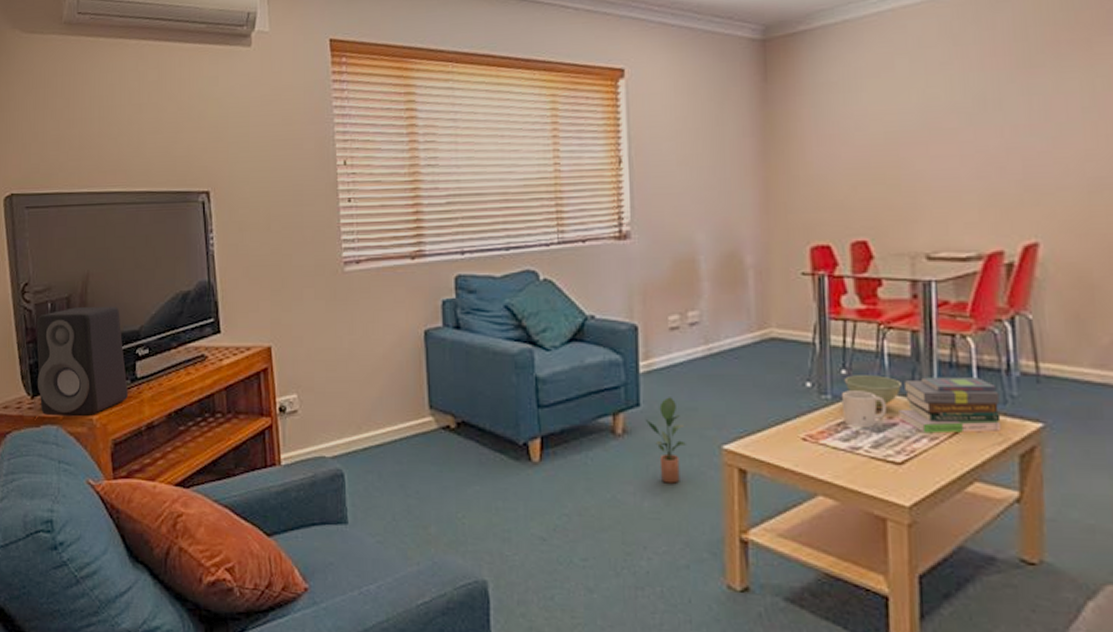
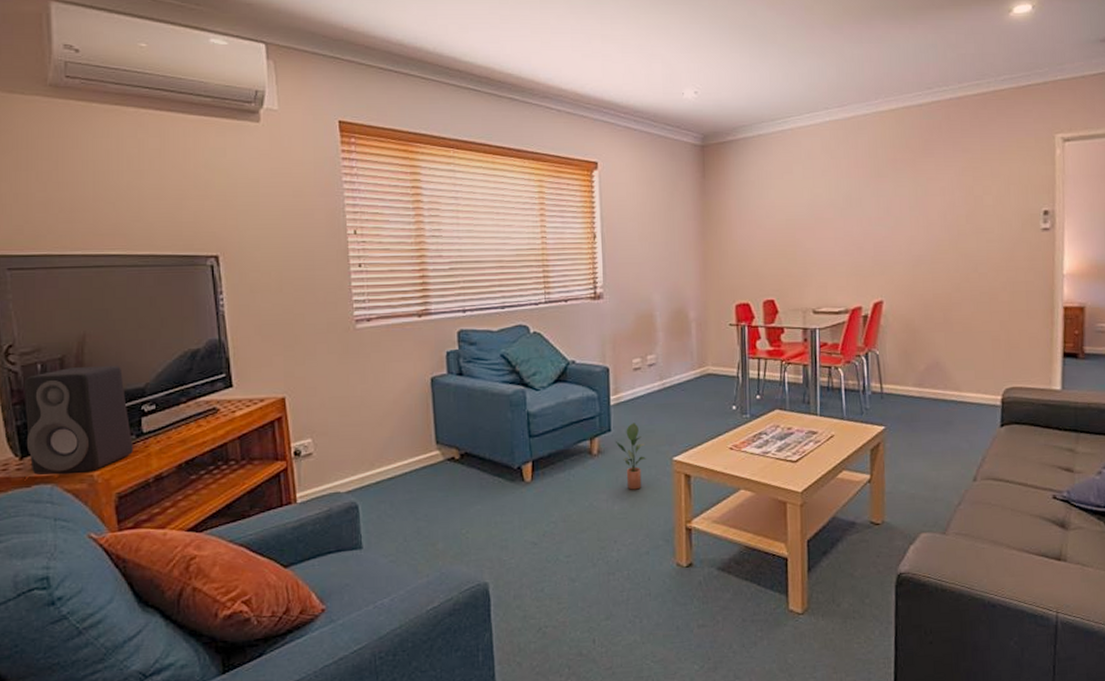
mug: present [841,390,888,429] -> none [756,410,787,438]
bowl: present [843,375,903,410] -> none [758,398,798,424]
books: present [897,377,1002,434] -> none [794,397,860,439]

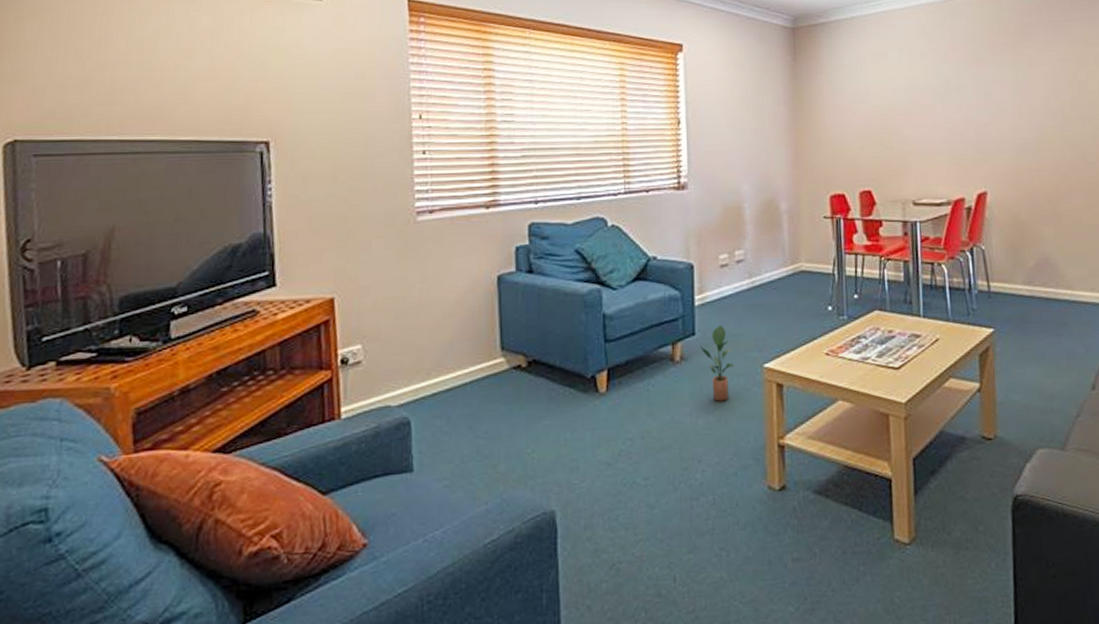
speaker: present [25,365,133,475] -> none [36,262,159,387]

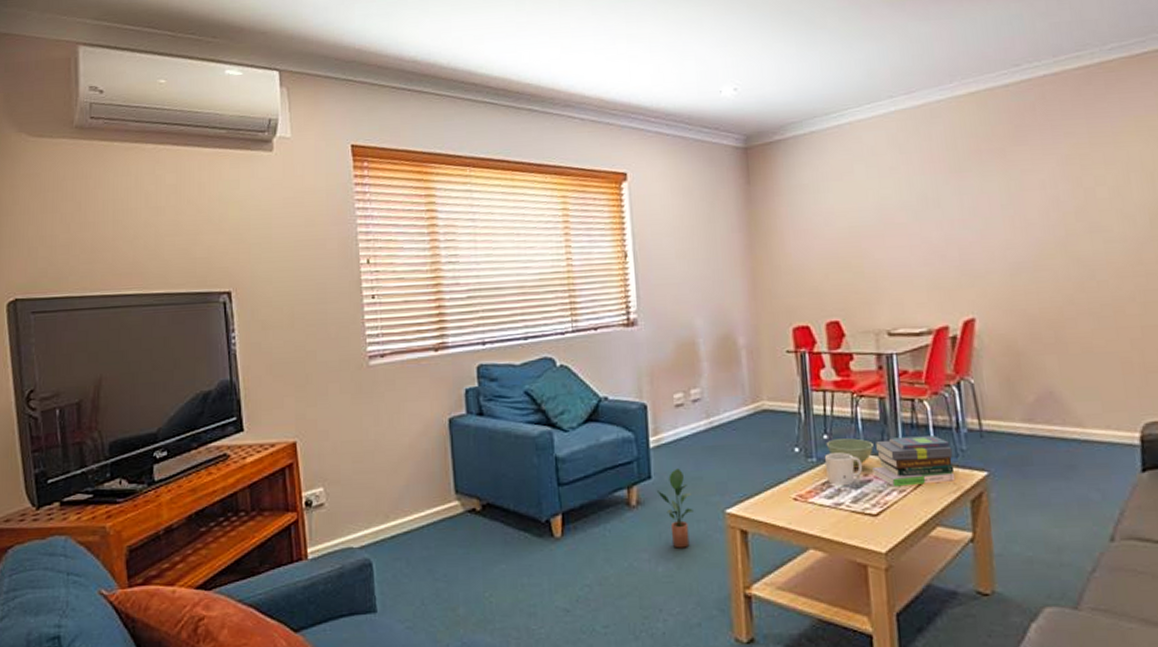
mug: none [854,311,888,342] -> present [824,452,863,487]
bowl: none [856,298,899,326] -> present [826,438,875,469]
books: none [895,296,967,343] -> present [871,436,956,487]

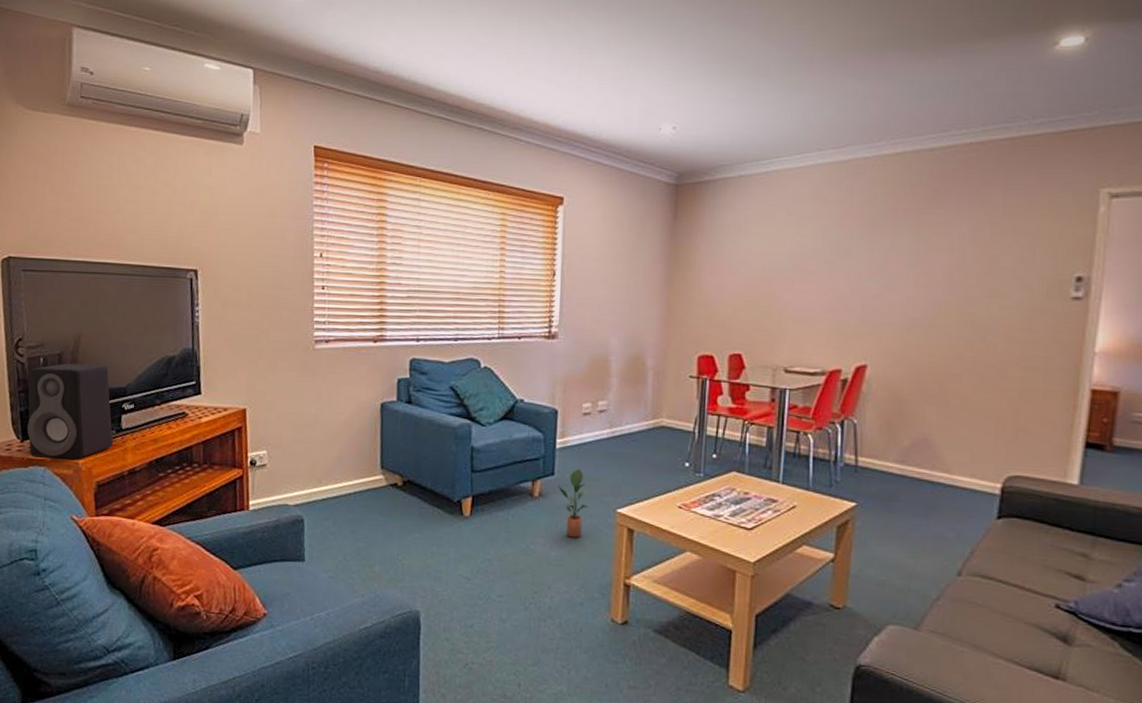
speaker: none [43,409,144,526] -> present [27,363,113,460]
mug: present [824,452,863,487] -> none [710,471,745,501]
bowl: present [826,438,875,469] -> none [714,459,758,487]
books: present [871,436,956,487] -> none [751,463,828,509]

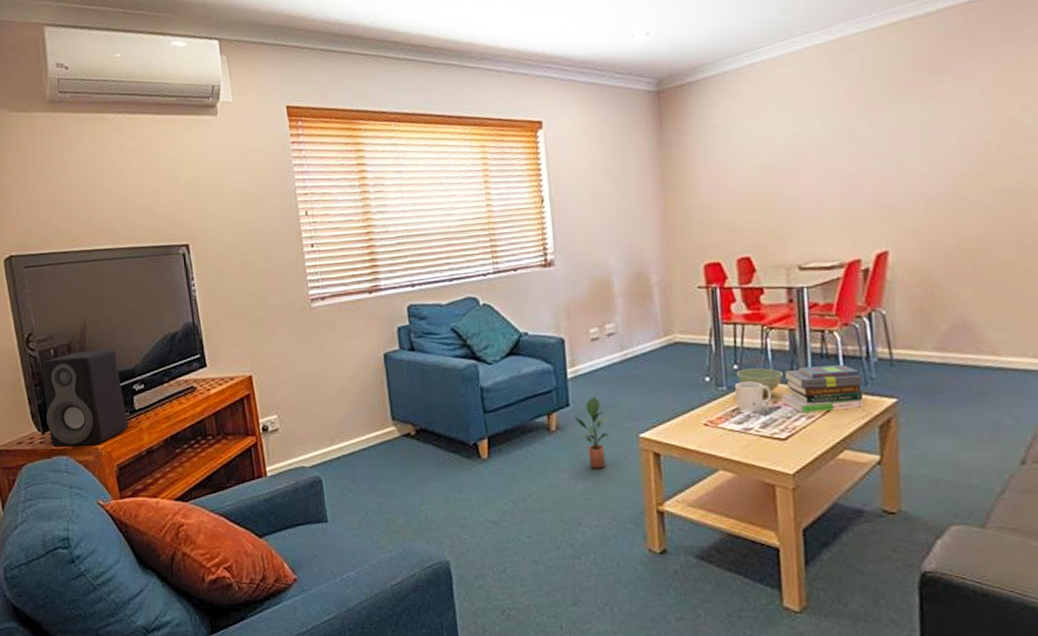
mug: none [710,471,745,501] -> present [734,381,772,413]
bowl: none [714,459,758,487] -> present [736,368,784,397]
books: none [751,463,828,509] -> present [780,365,865,413]

